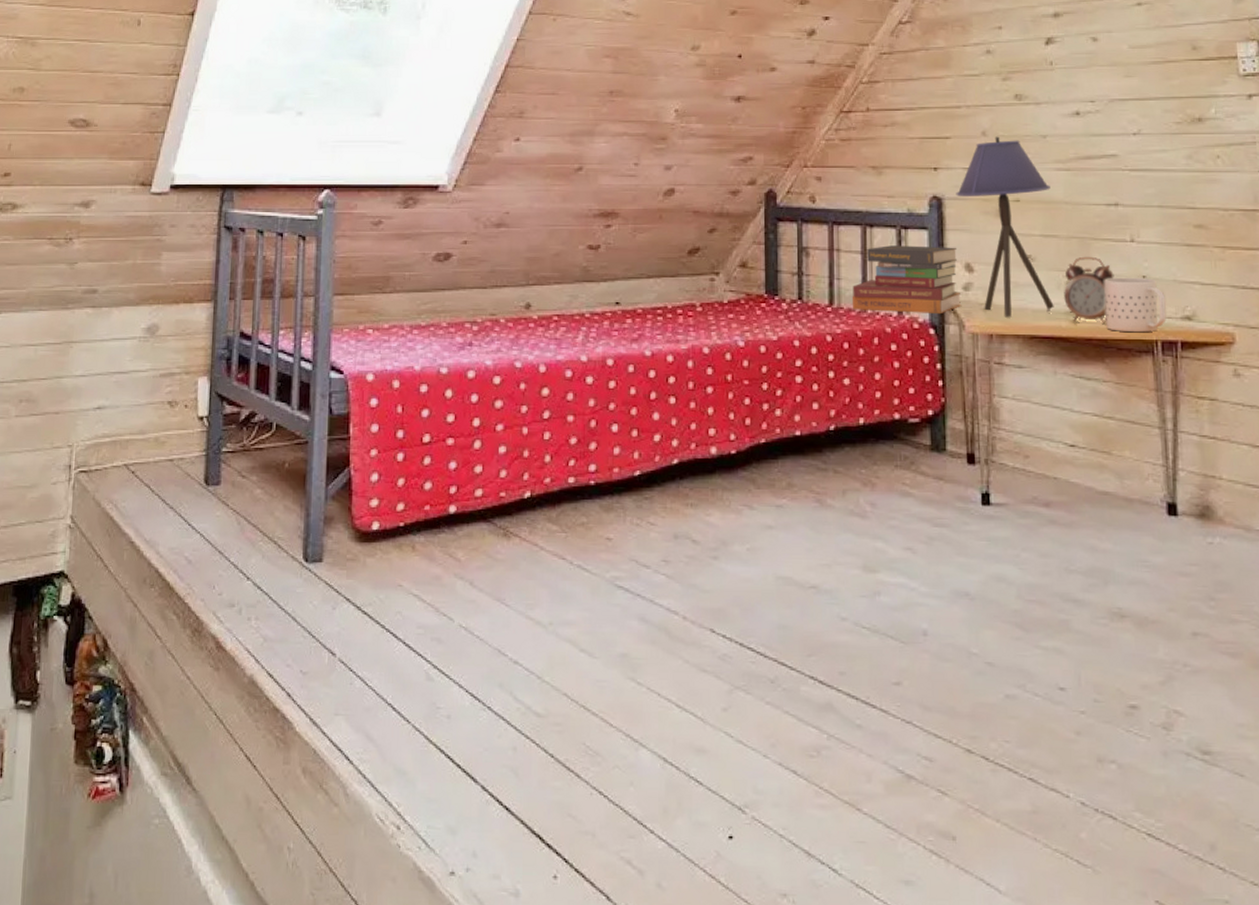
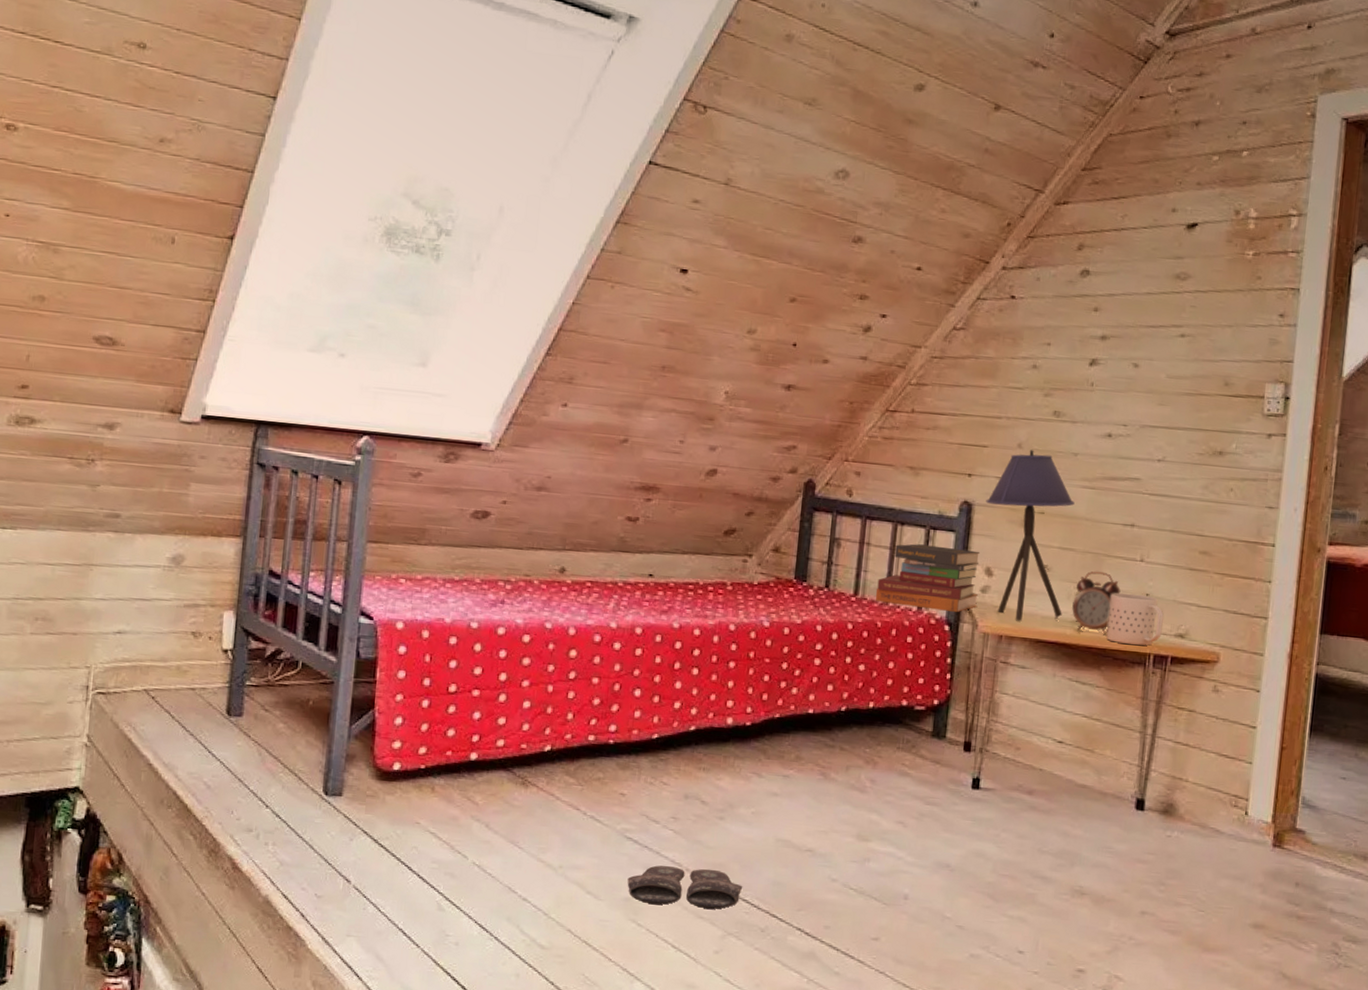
slippers: none [622,615,746,660] -> present [627,865,743,909]

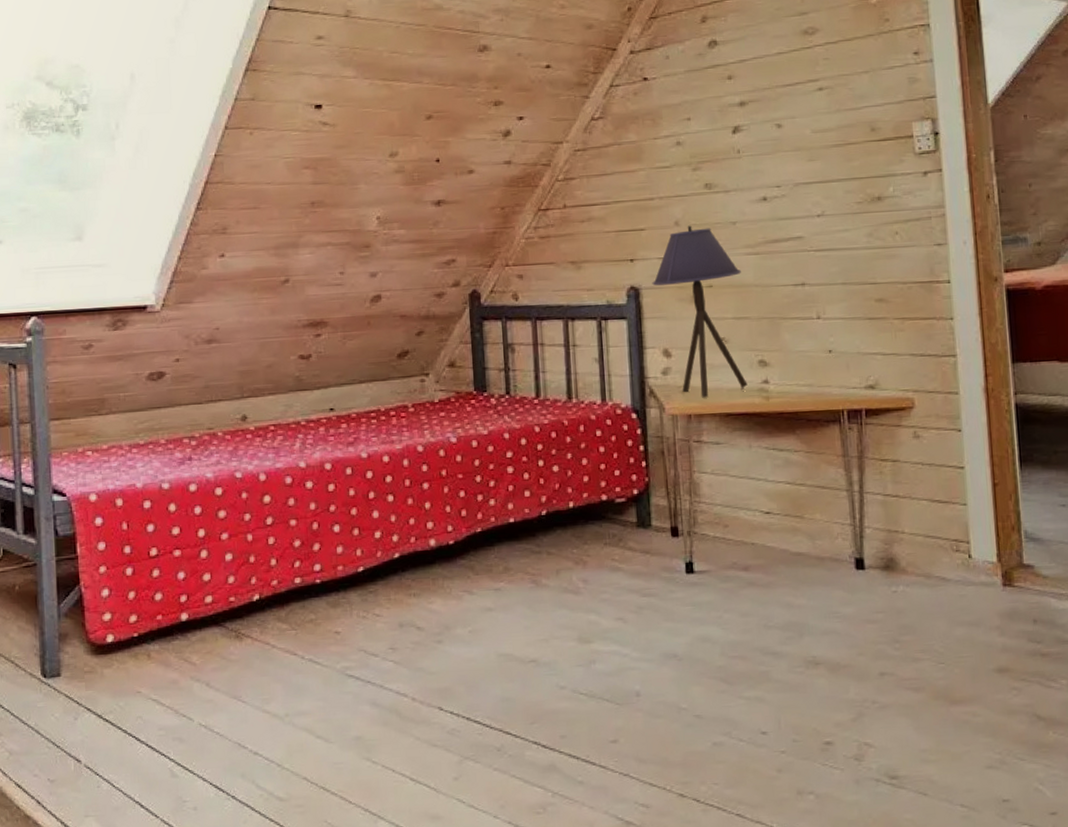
slippers: present [627,865,743,909] -> none [355,694,472,740]
books: present [875,544,980,613] -> none [557,334,661,401]
alarm clock: present [1072,571,1121,634] -> none [756,335,803,398]
mug: present [1106,592,1164,646] -> none [793,352,851,404]

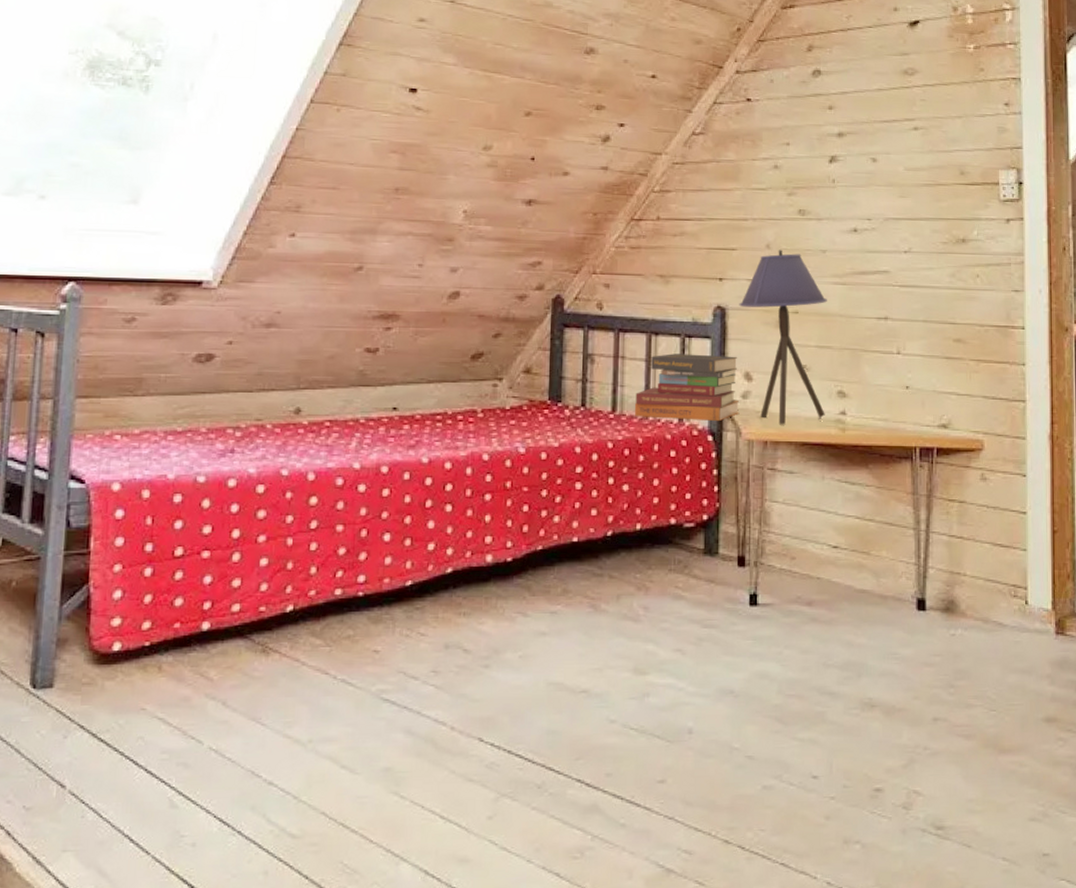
books: none [557,334,661,401] -> present [634,354,740,422]

